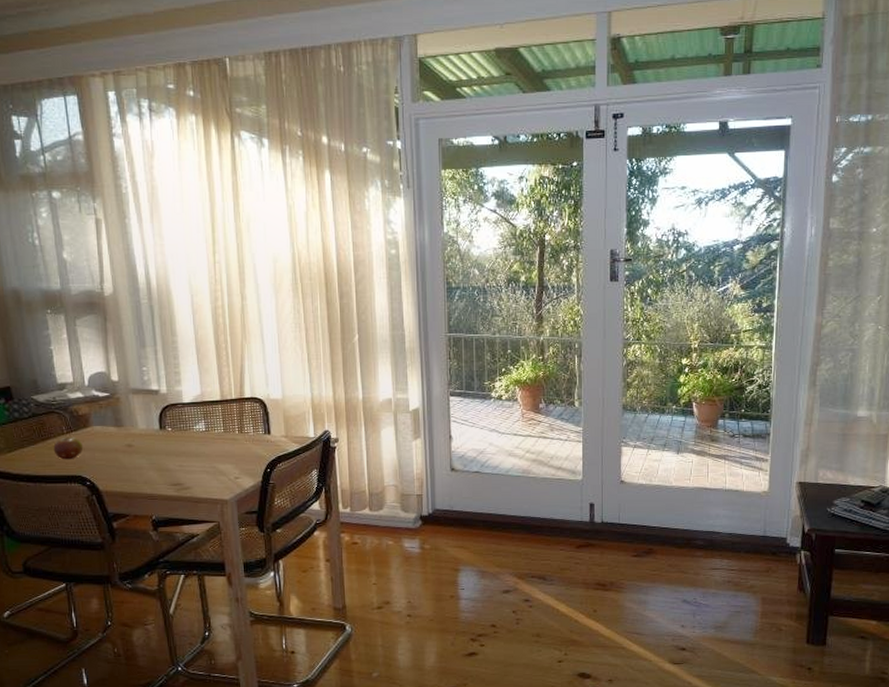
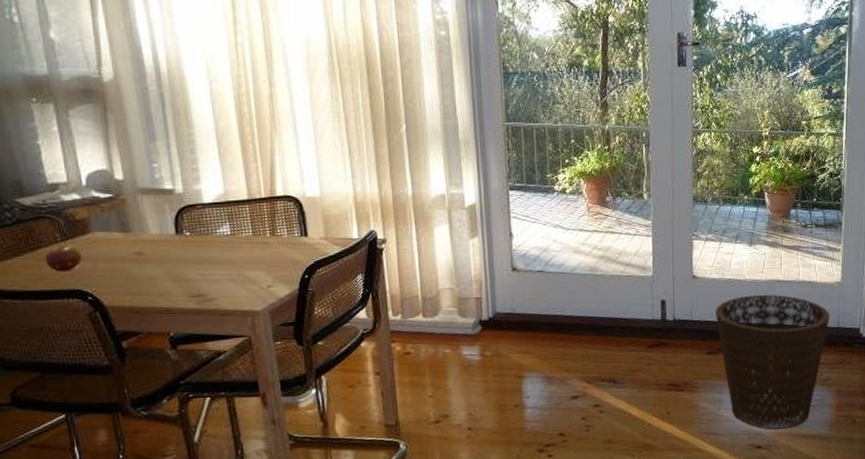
basket: none [642,501,757,633] -> present [716,294,830,430]

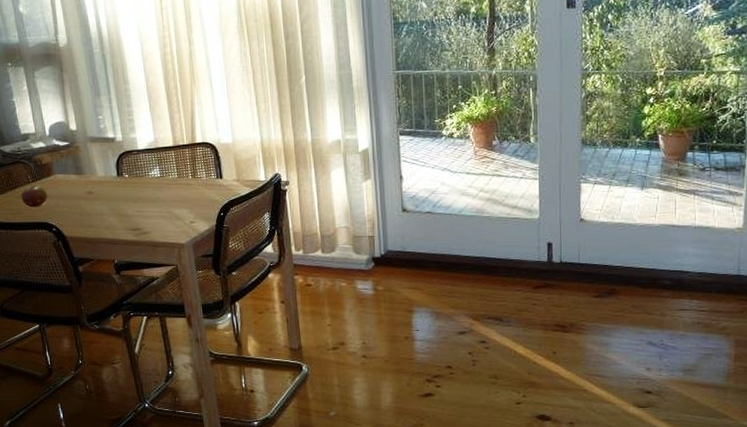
basket: present [716,294,830,430] -> none [604,239,730,376]

